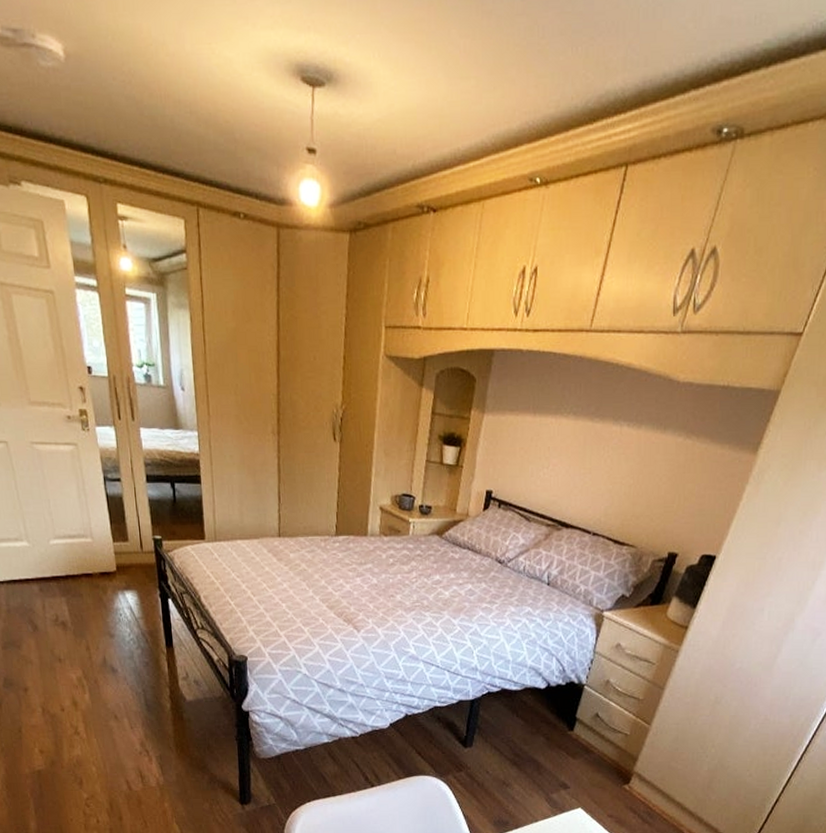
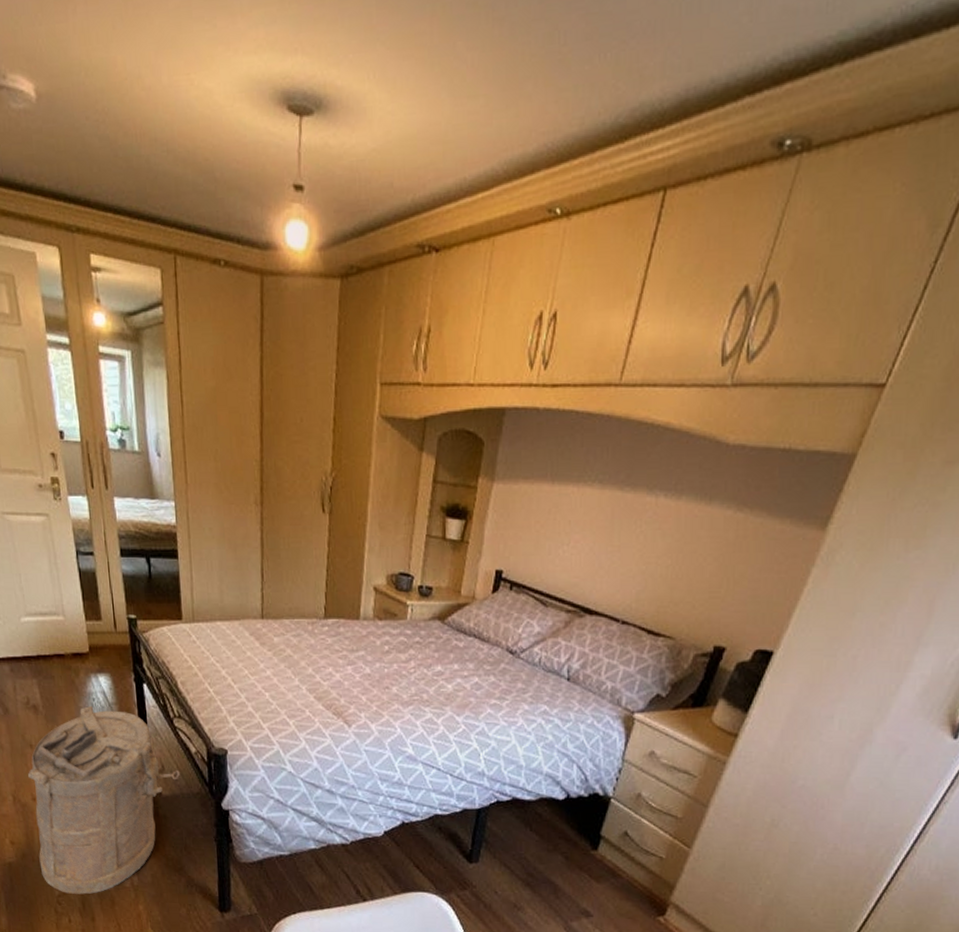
laundry hamper: none [57,620,203,796] -> present [28,705,180,895]

